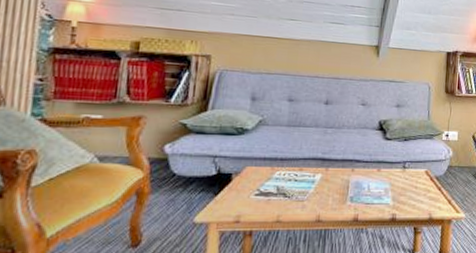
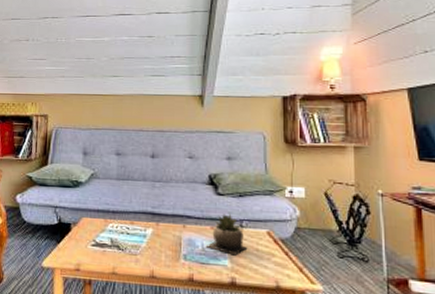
succulent plant: none [372,156,408,194] -> present [207,213,248,256]

